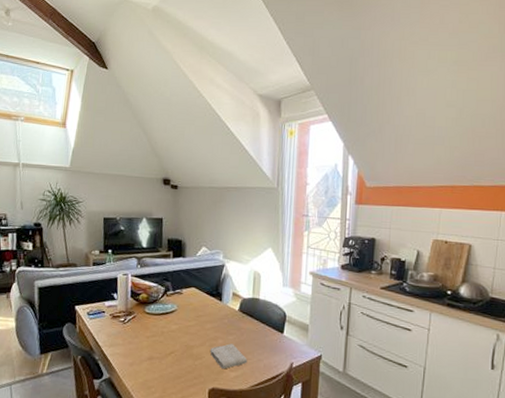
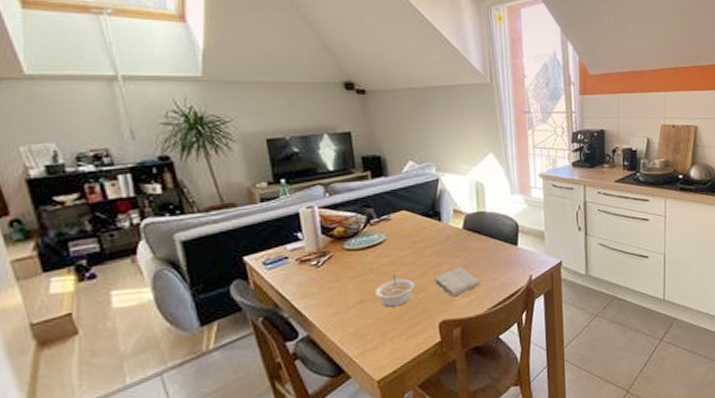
legume: none [162,339,194,368] -> present [374,273,414,308]

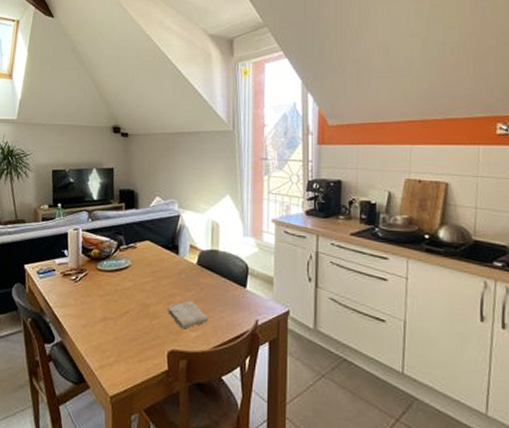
legume: present [374,273,414,308] -> none [116,298,150,329]

